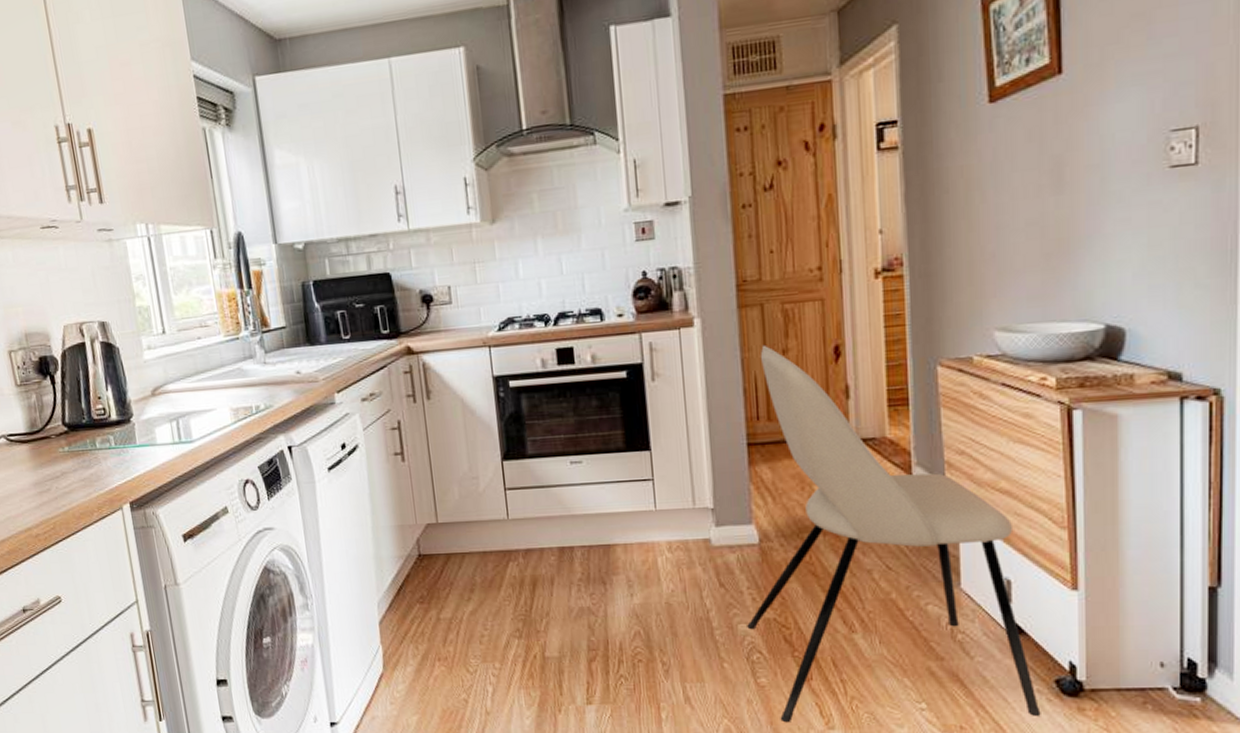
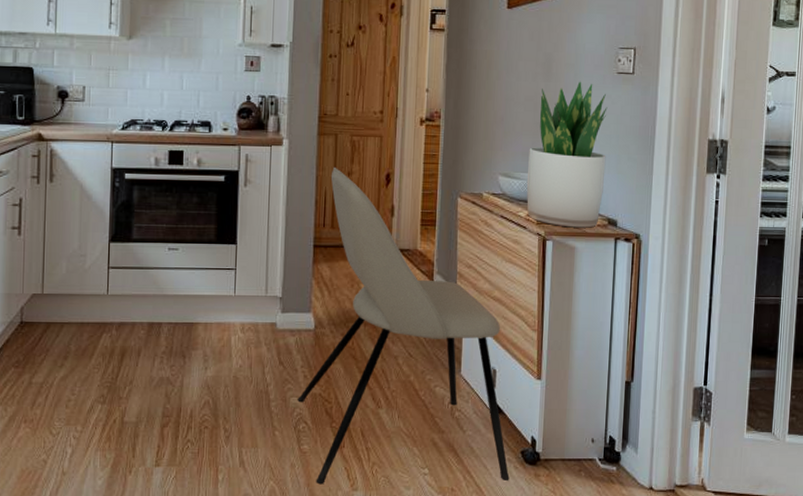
planter: none [1036,187,1159,390] -> present [526,81,608,228]

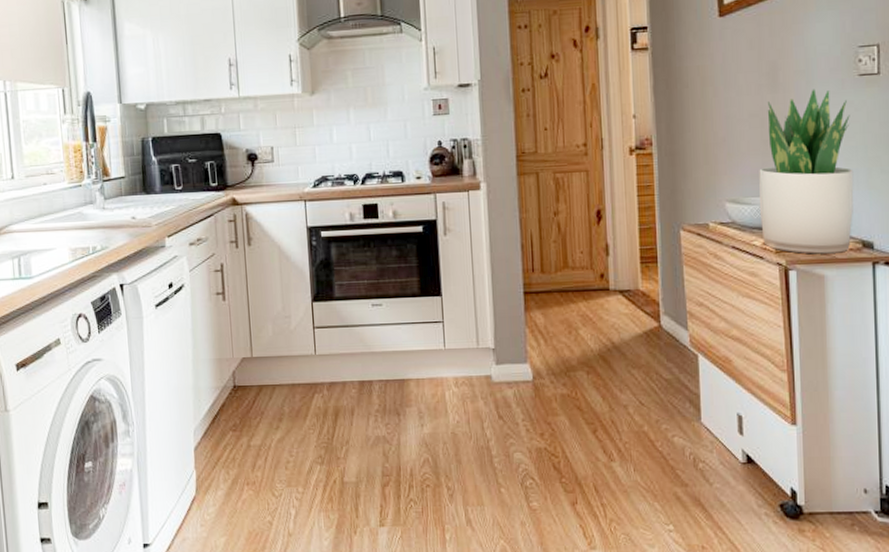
dining chair: present [297,166,510,485] -> none [522,207,769,543]

